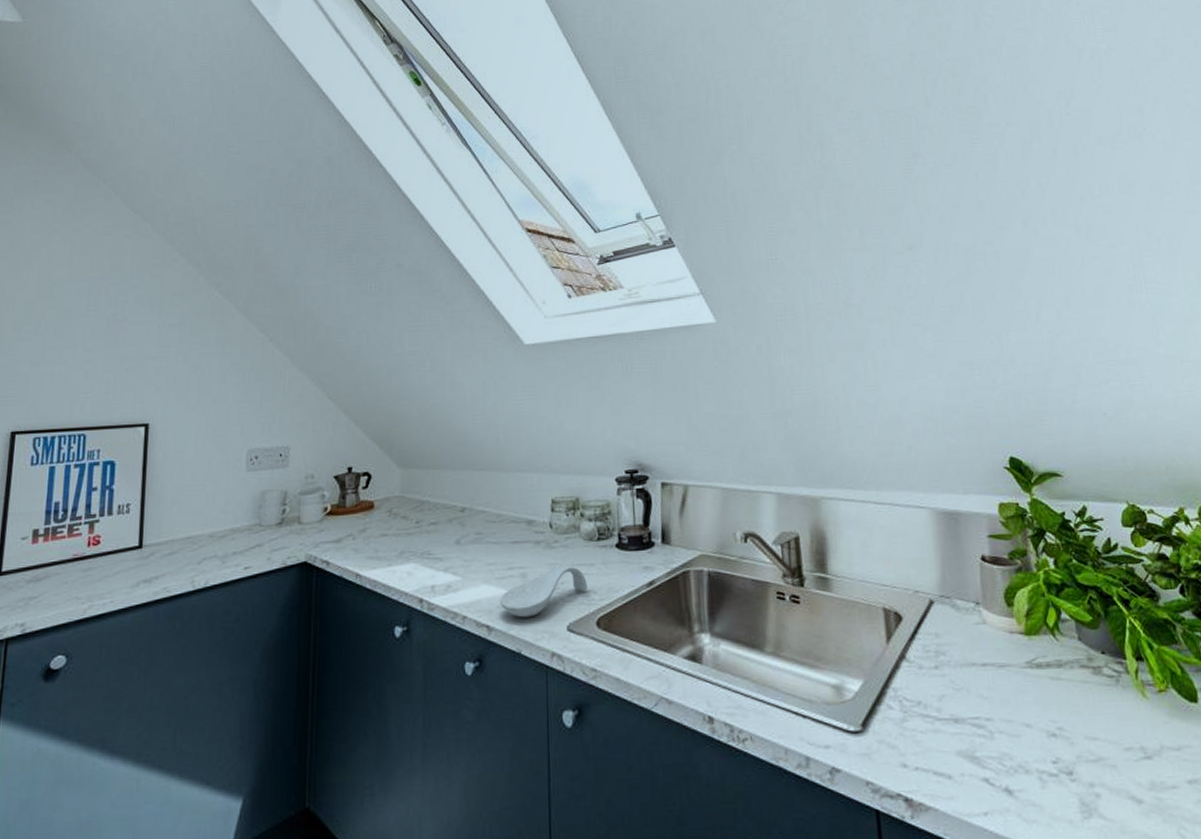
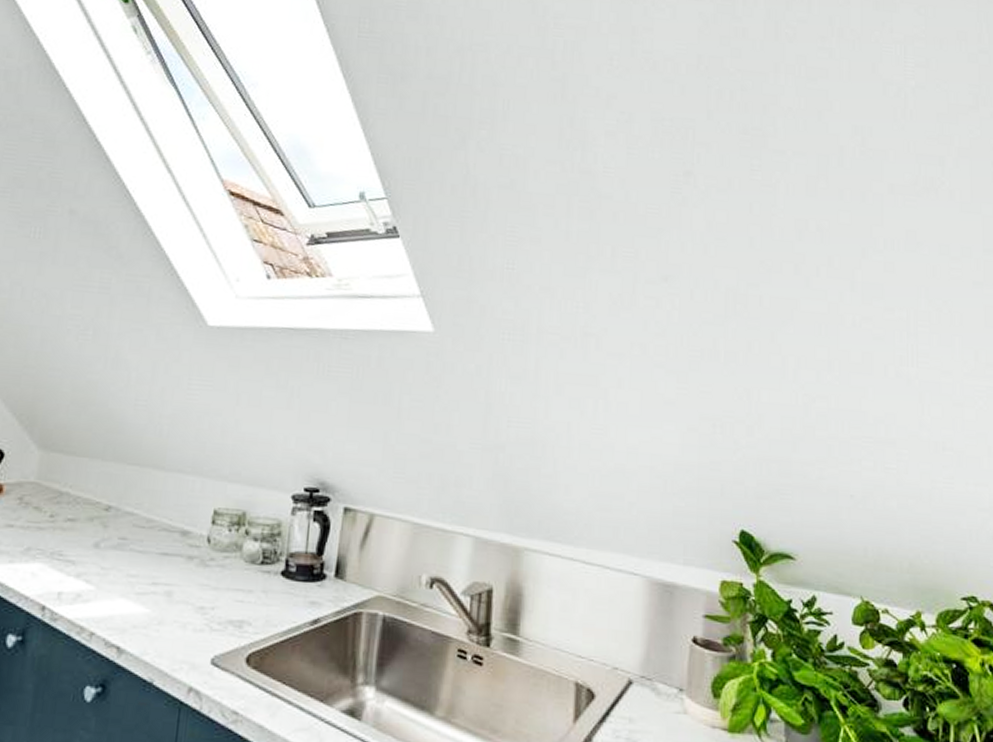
spoon rest: present [499,564,588,618] -> none [136,587,242,644]

